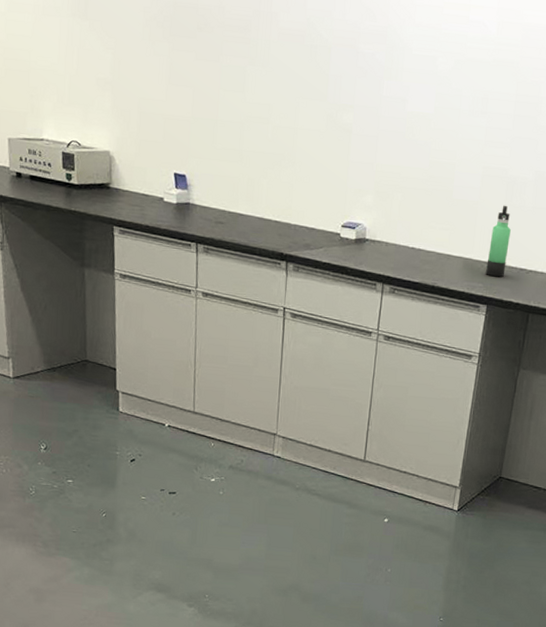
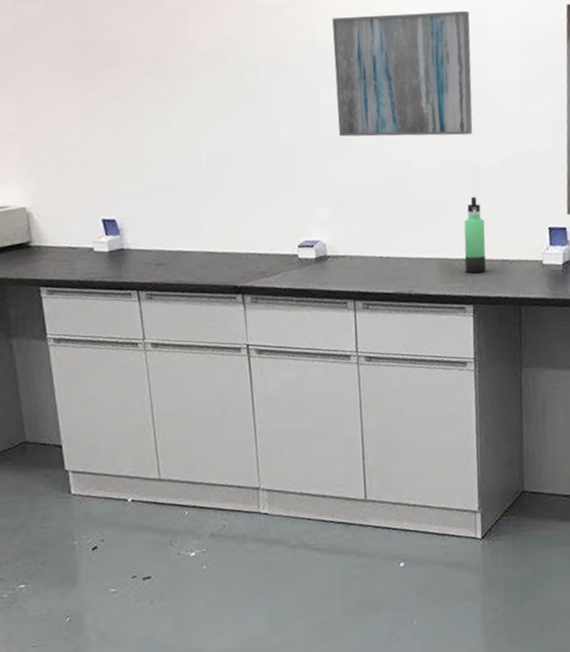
wall art: none [394,13,534,147] -> present [332,11,473,137]

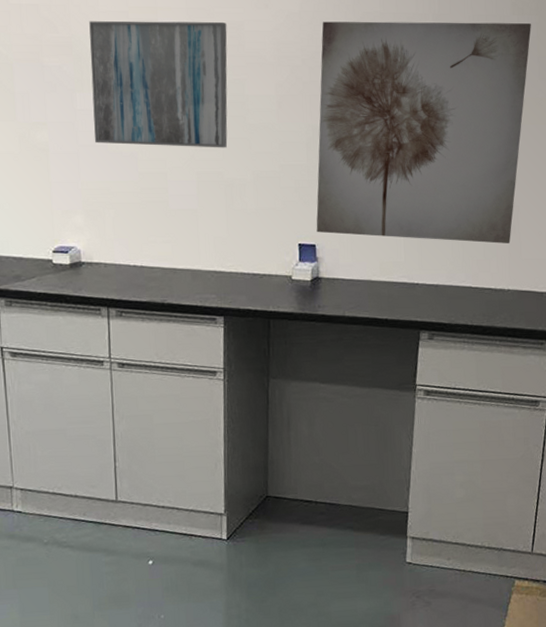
thermos bottle: present [464,196,487,274] -> none [216,210,238,286]

